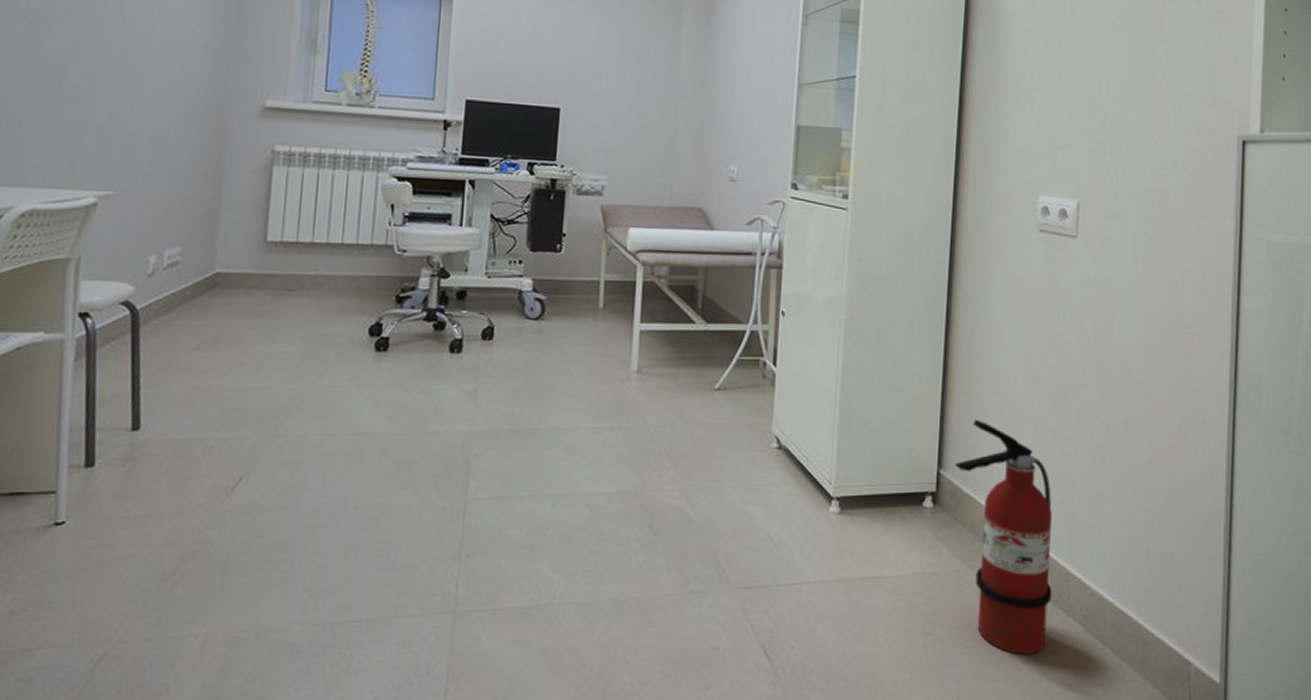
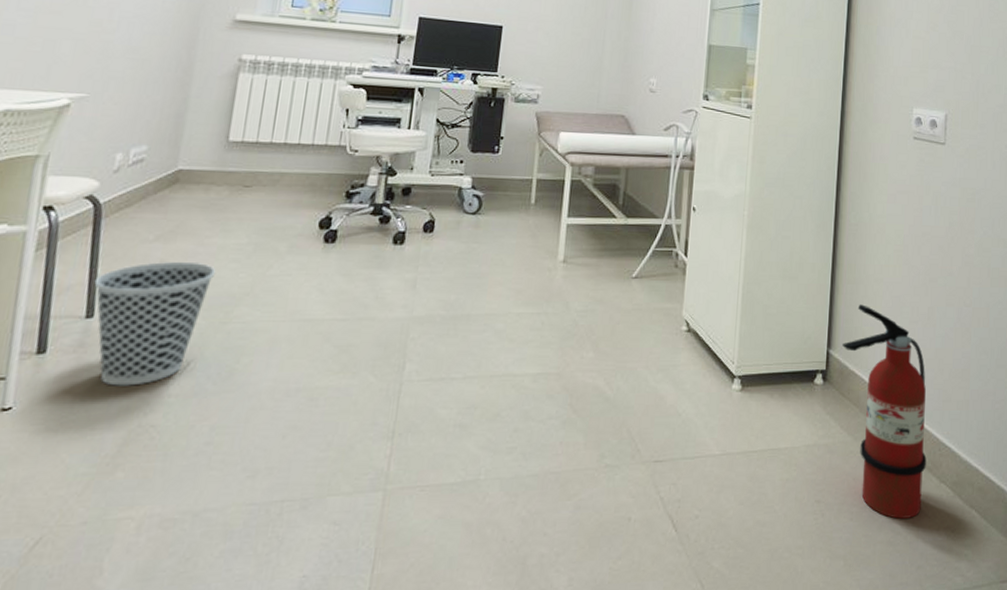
wastebasket: none [137,371,263,501] -> present [94,261,216,386]

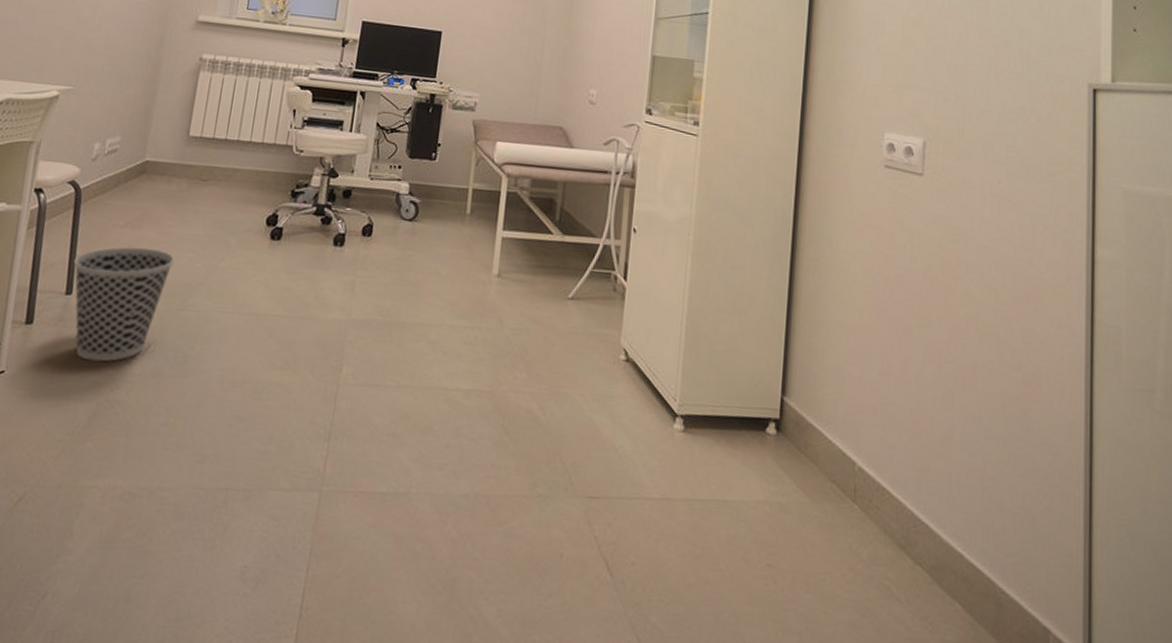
fire extinguisher: present [842,304,927,519] -> none [799,349,899,601]

